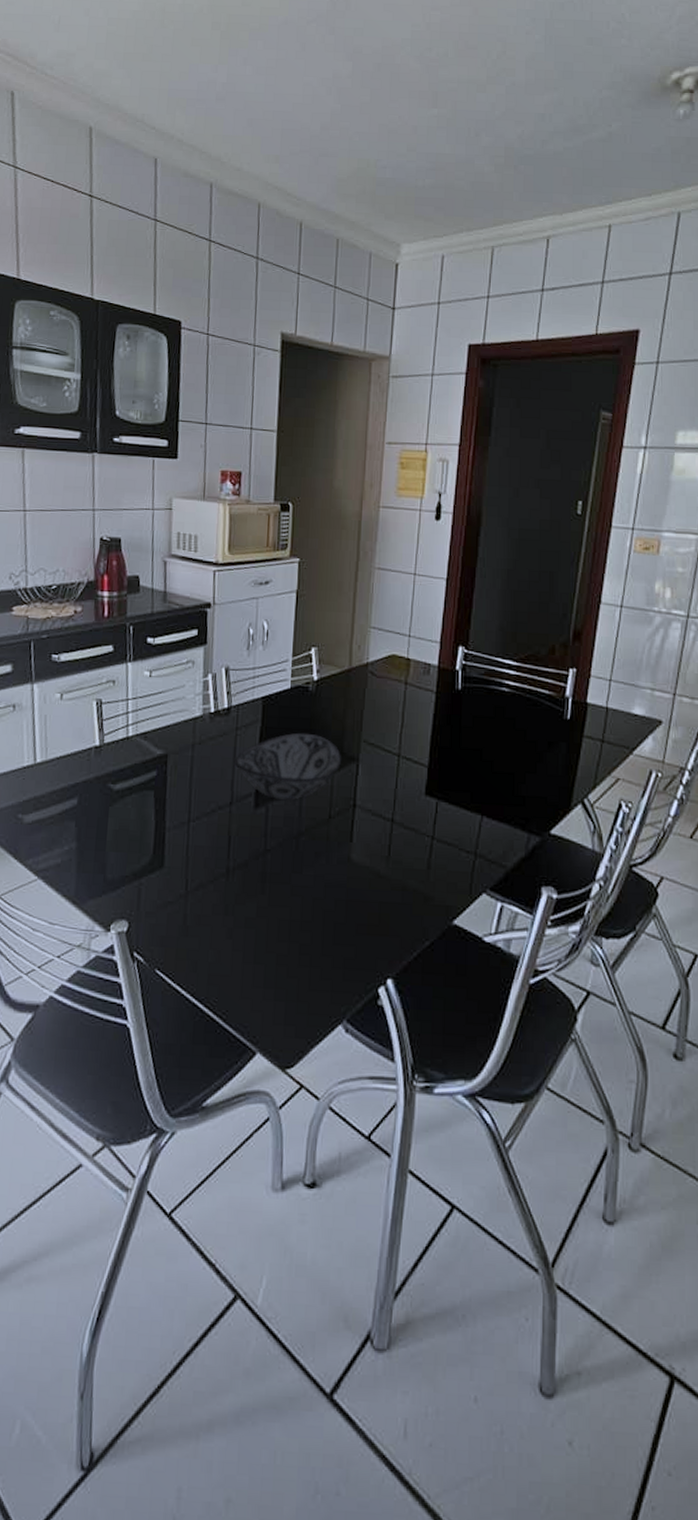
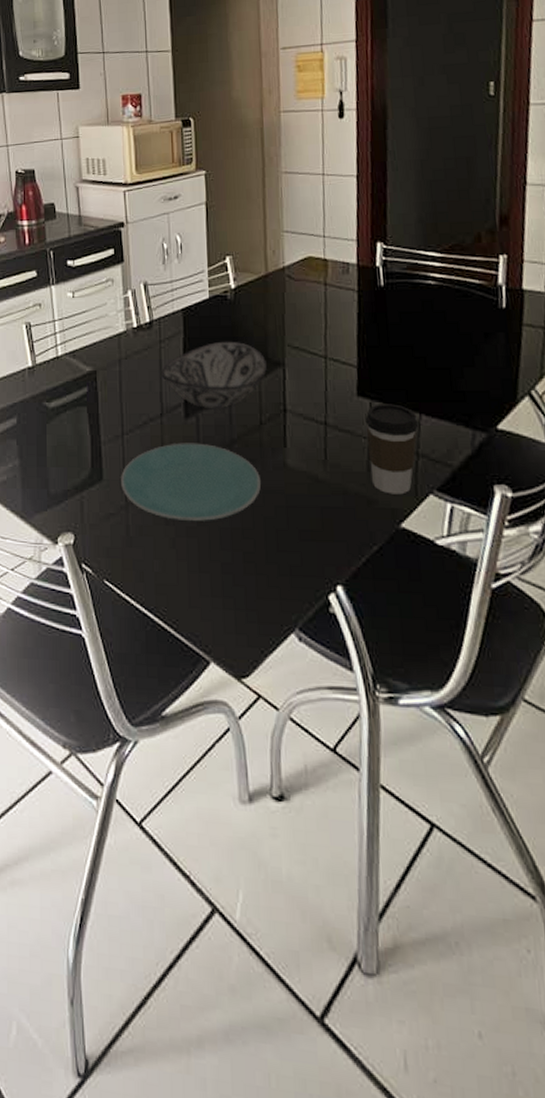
plate: none [182,832,325,913] -> present [121,443,262,521]
coffee cup: none [430,804,480,893] -> present [365,404,419,495]

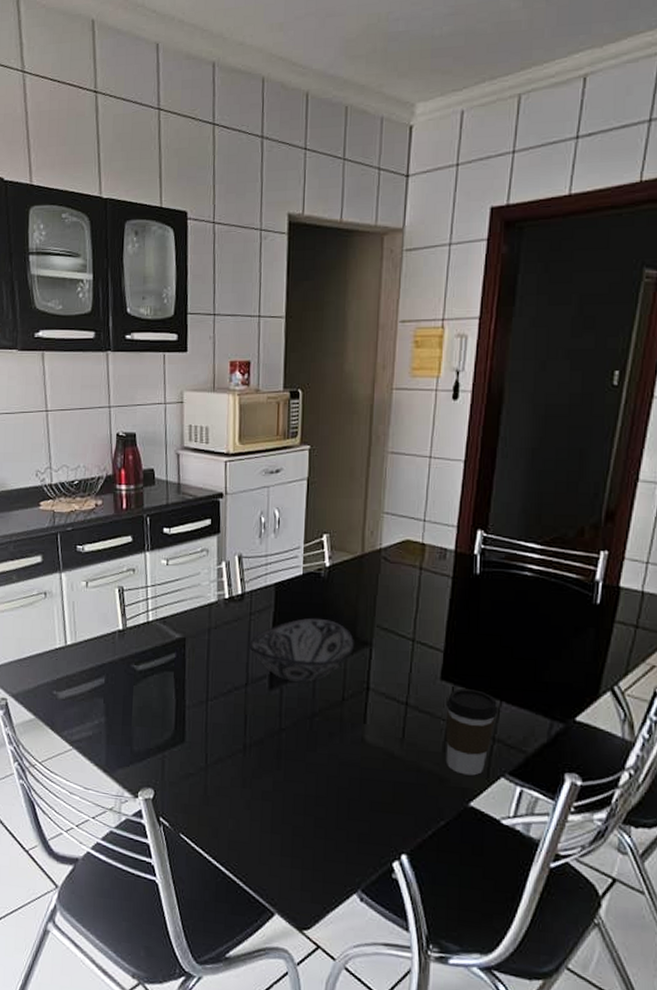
plate: present [121,443,262,521] -> none [202,712,339,787]

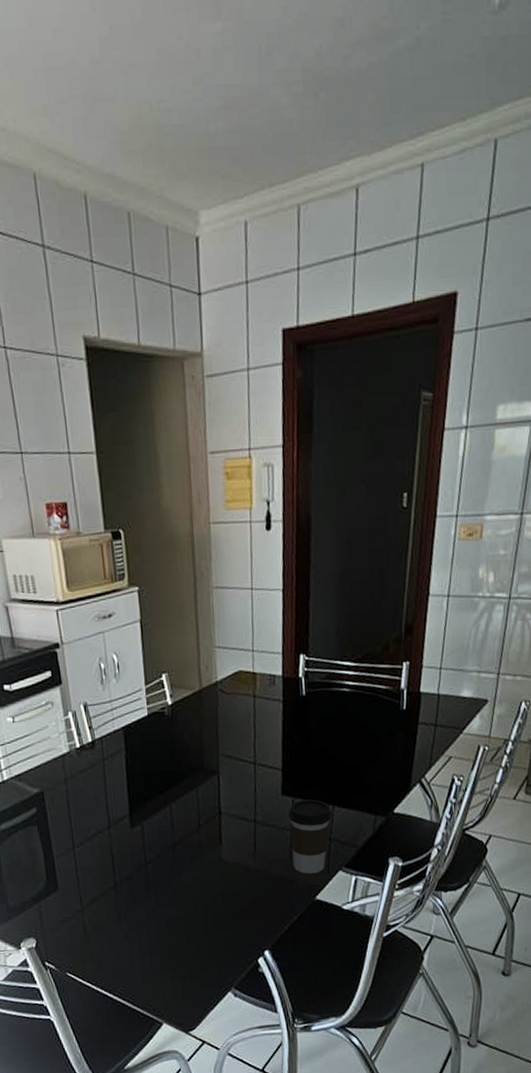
decorative bowl: present [248,617,355,683] -> none [105,754,204,818]

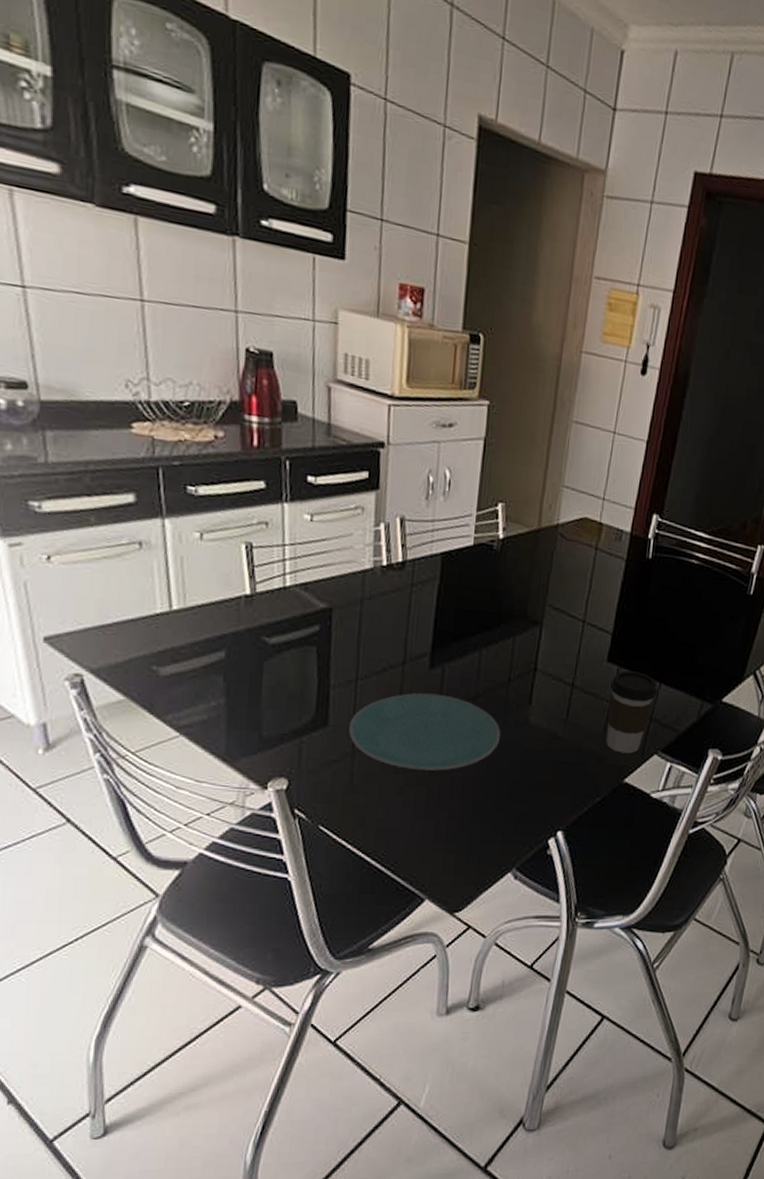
plate: none [75,848,201,916] -> present [349,692,501,771]

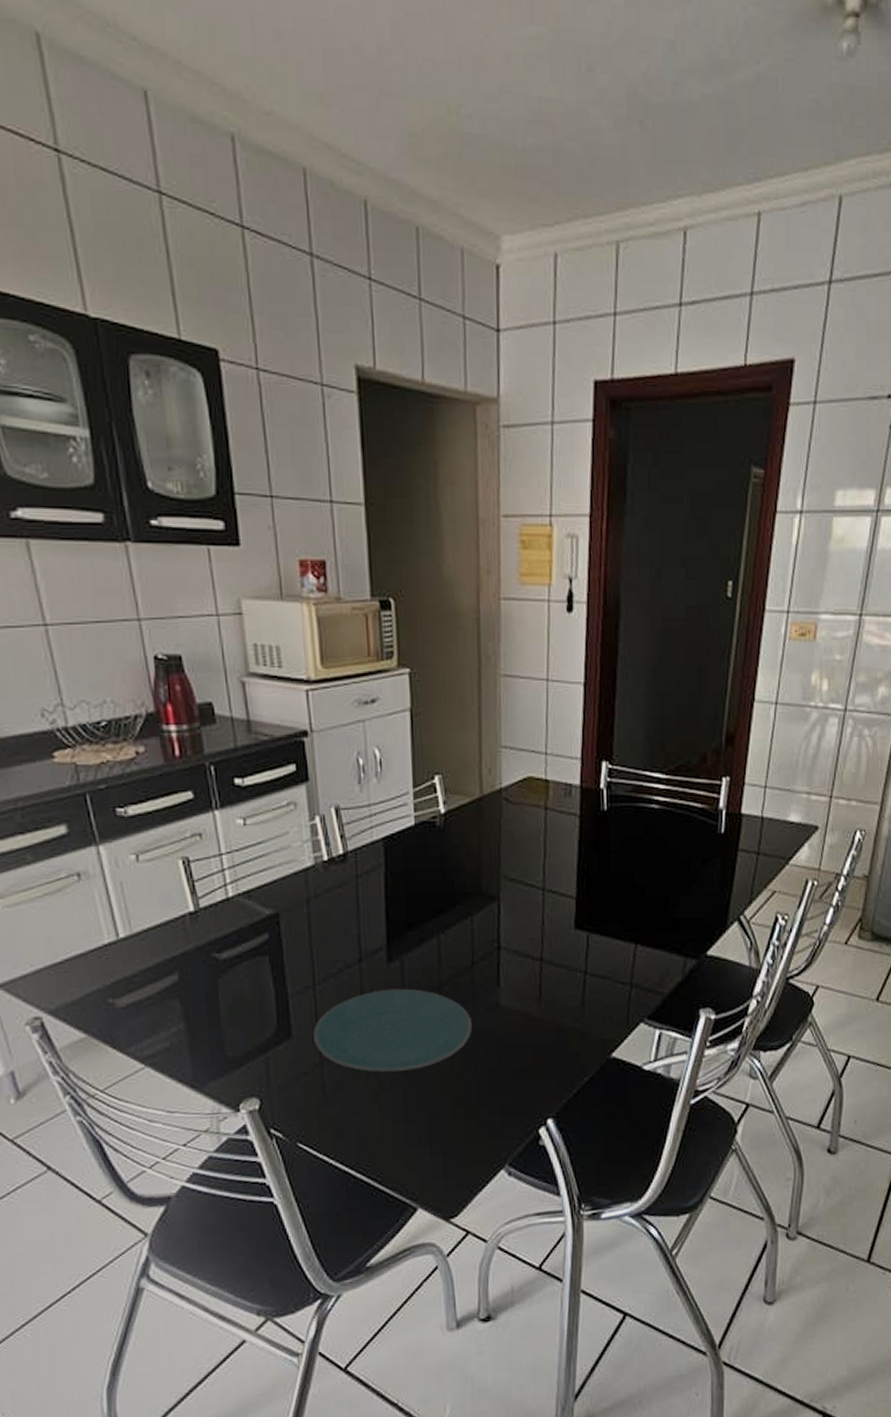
coffee cup: present [605,670,658,754] -> none [582,935,634,1026]

